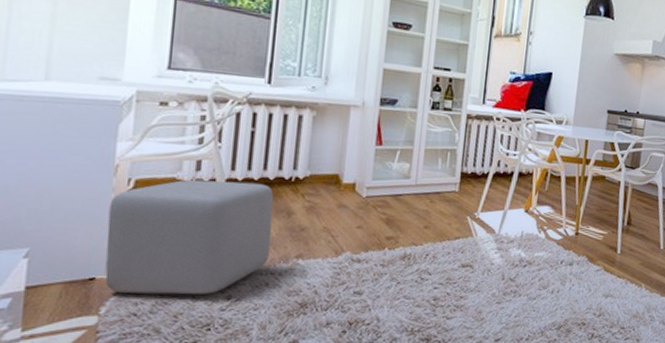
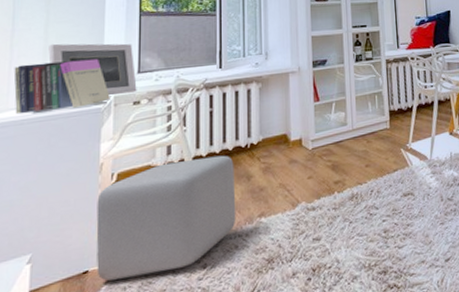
books: none [12,28,132,96] -> present [13,58,110,115]
picture frame: none [57,11,166,91] -> present [48,43,137,95]

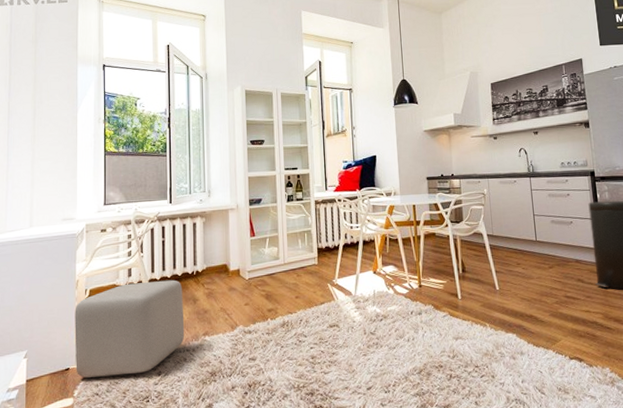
books: present [13,58,110,115] -> none [9,191,83,236]
picture frame: present [48,43,137,95] -> none [35,177,103,223]

